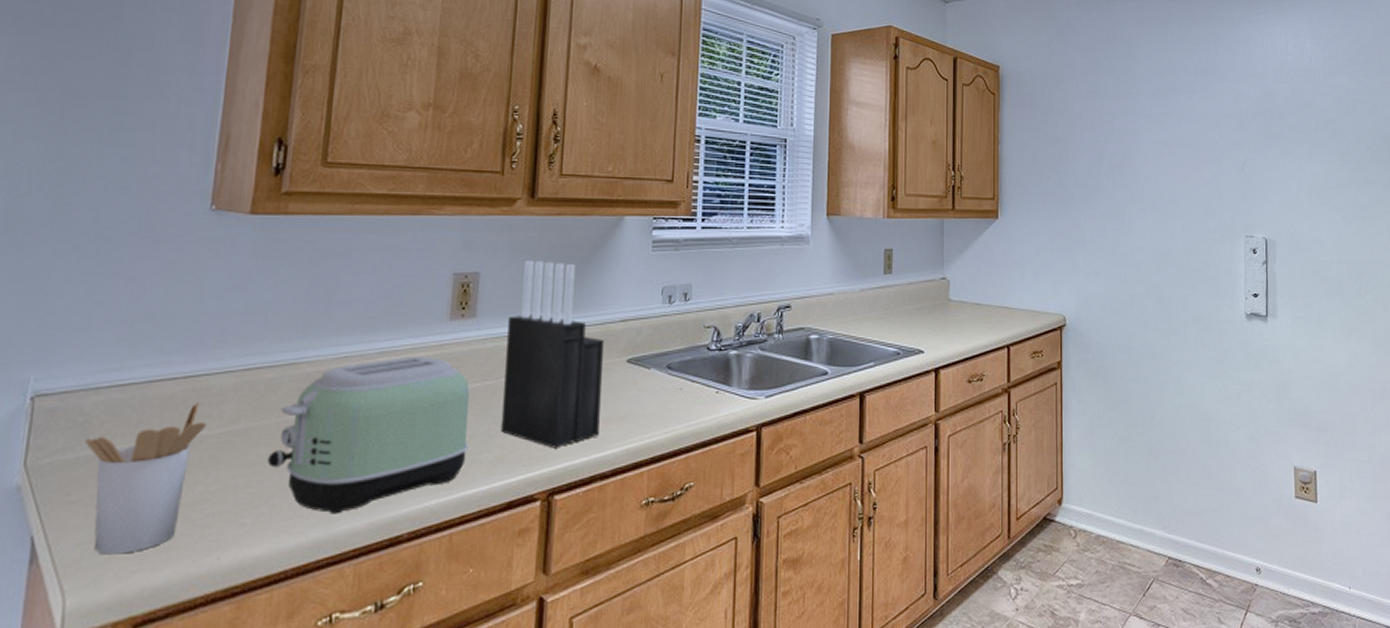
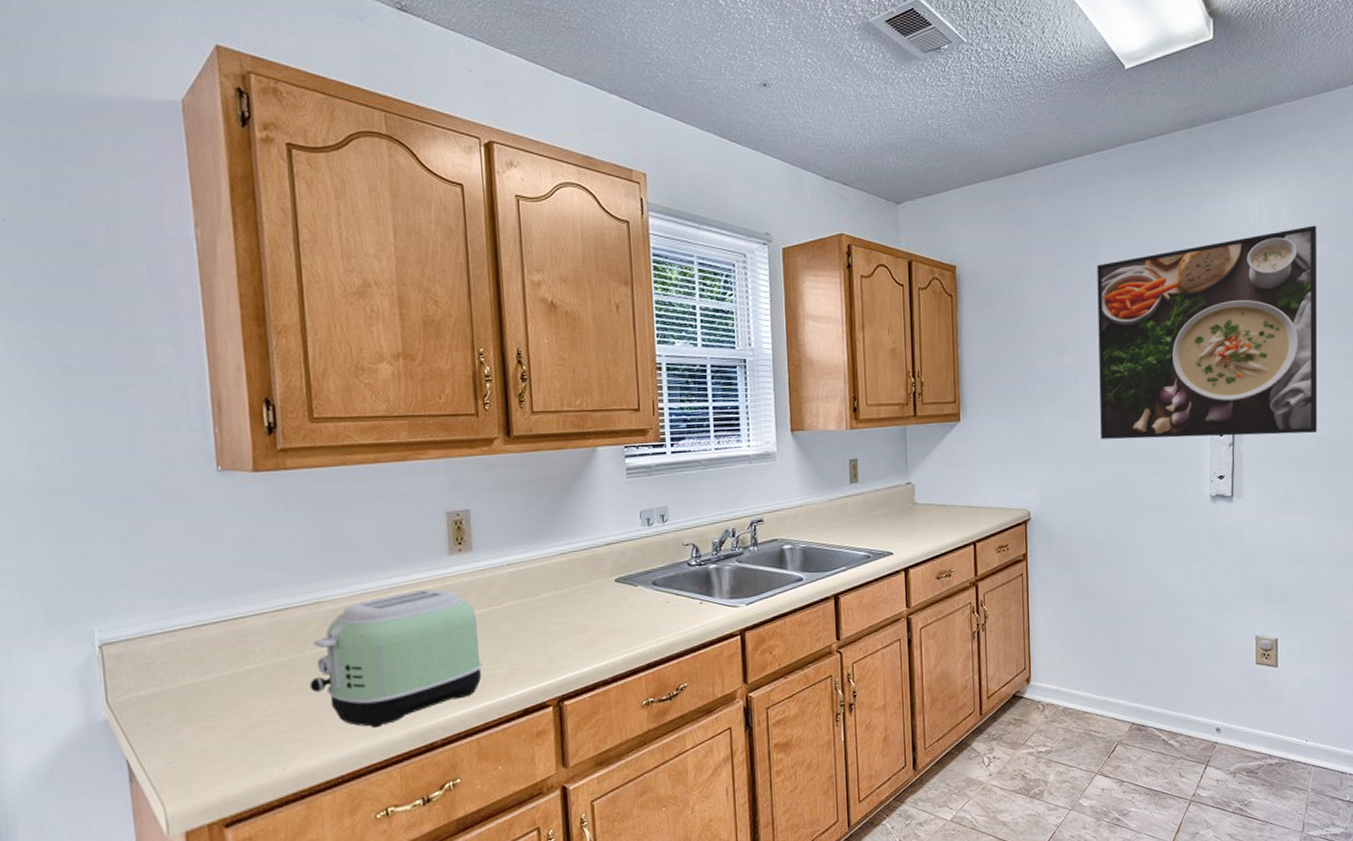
utensil holder: present [85,402,207,555] -> none [152,641,252,771]
knife block: present [500,260,605,448] -> none [502,494,597,662]
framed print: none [1134,58,1347,257] -> present [1097,225,1318,440]

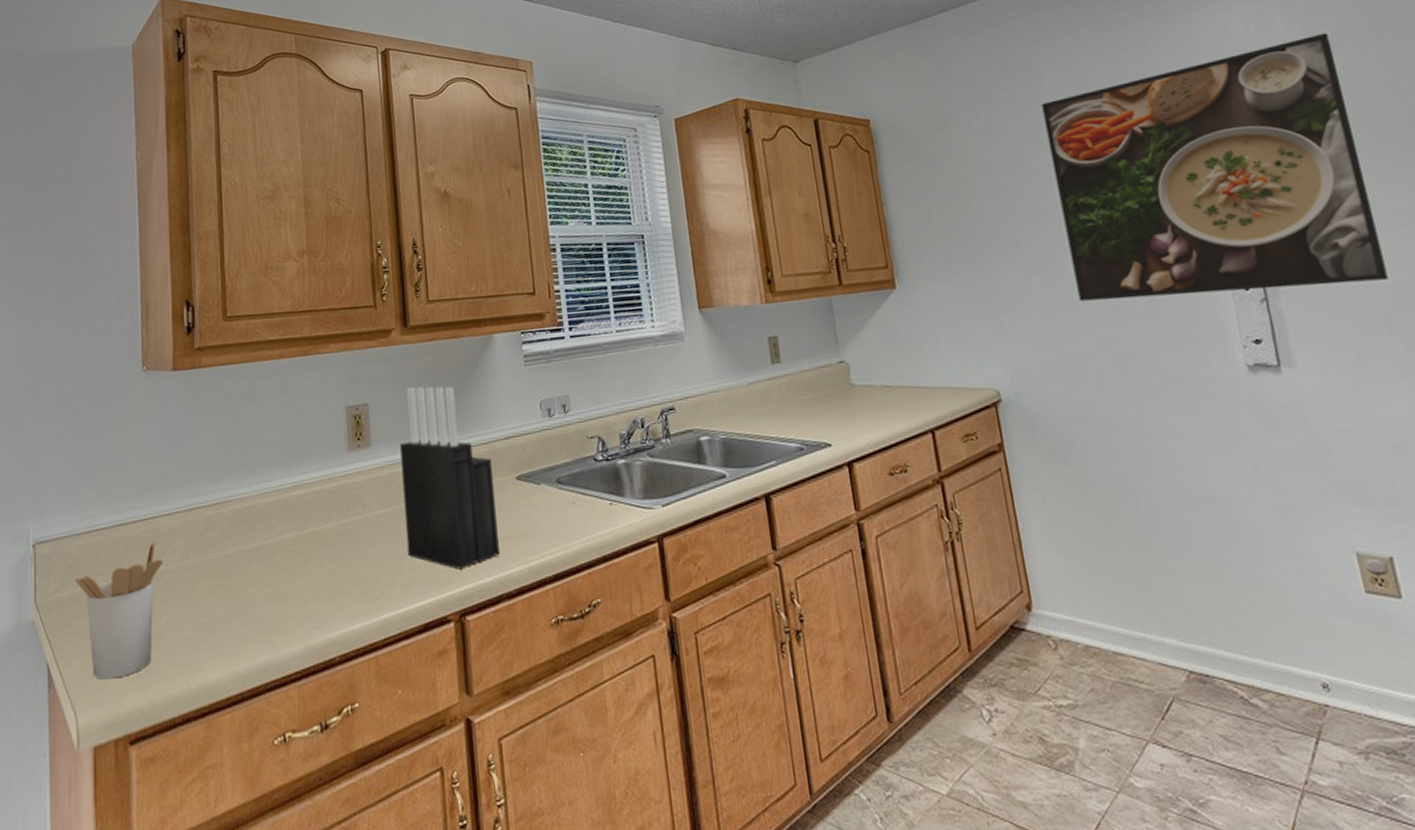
utensil holder: none [152,641,252,771] -> present [75,541,163,679]
toaster: present [309,589,483,728] -> none [214,488,381,640]
knife block: none [502,494,597,662] -> present [400,386,500,570]

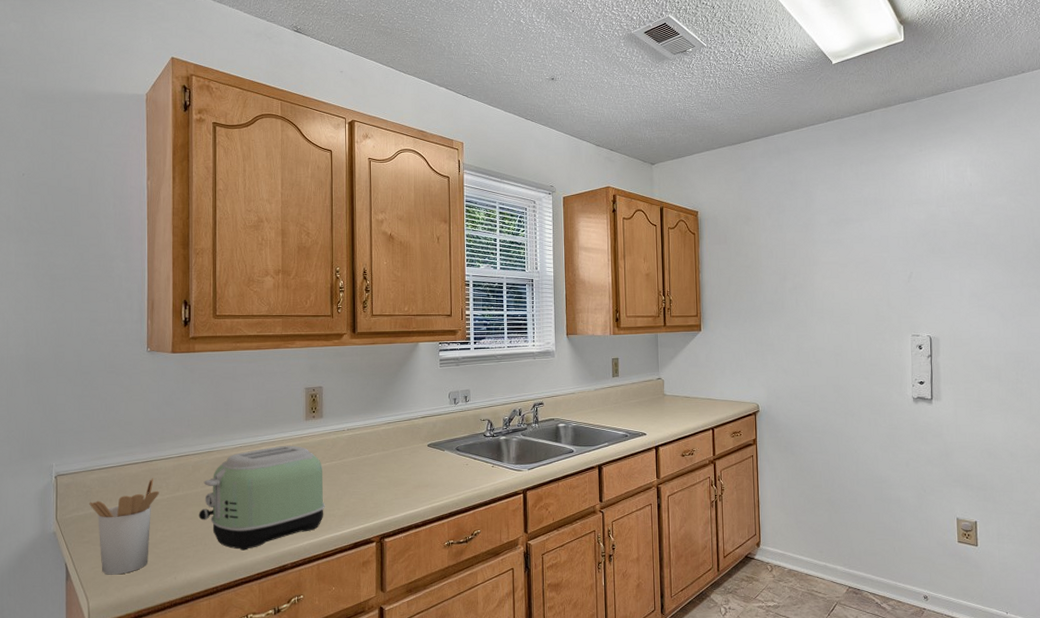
toaster: none [214,488,381,640] -> present [198,446,325,551]
knife block: present [400,386,500,570] -> none [344,376,412,507]
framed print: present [1041,32,1388,301] -> none [812,182,1004,349]

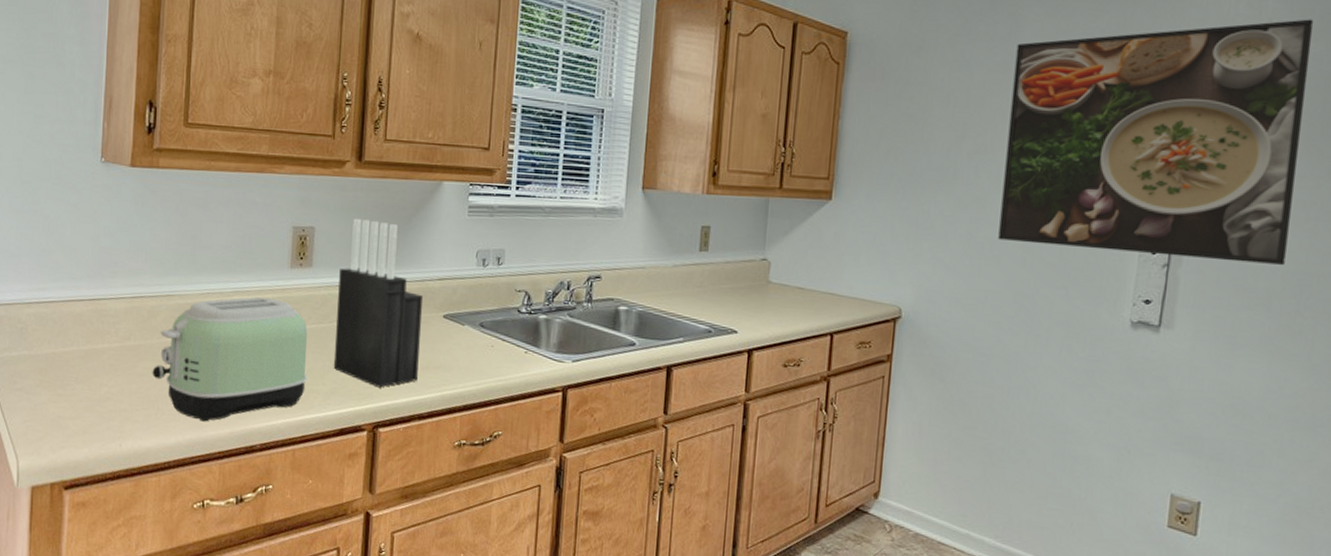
utensil holder: present [89,478,159,575] -> none [24,320,107,433]
knife block: none [344,376,412,507] -> present [333,218,424,388]
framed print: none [812,182,1004,349] -> present [998,19,1314,265]

